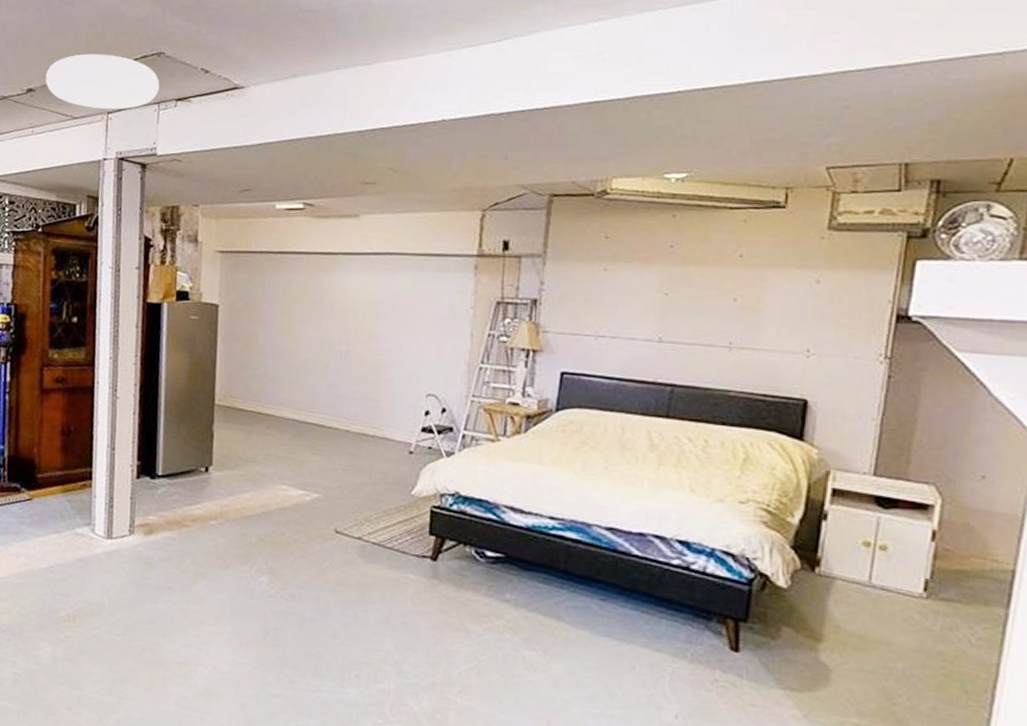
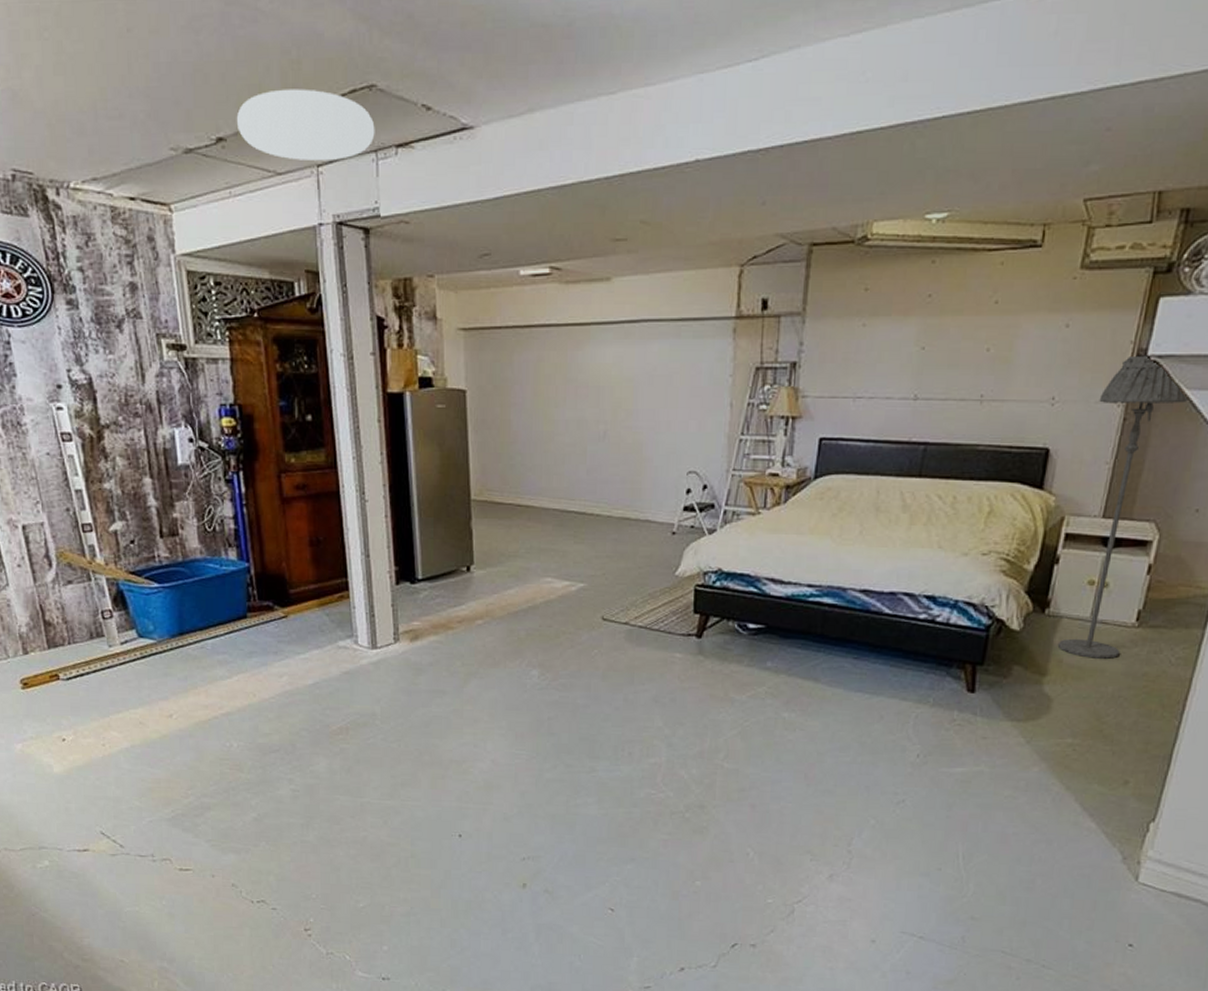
floor lamp: none [834,314,961,631] -> present [1059,355,1190,659]

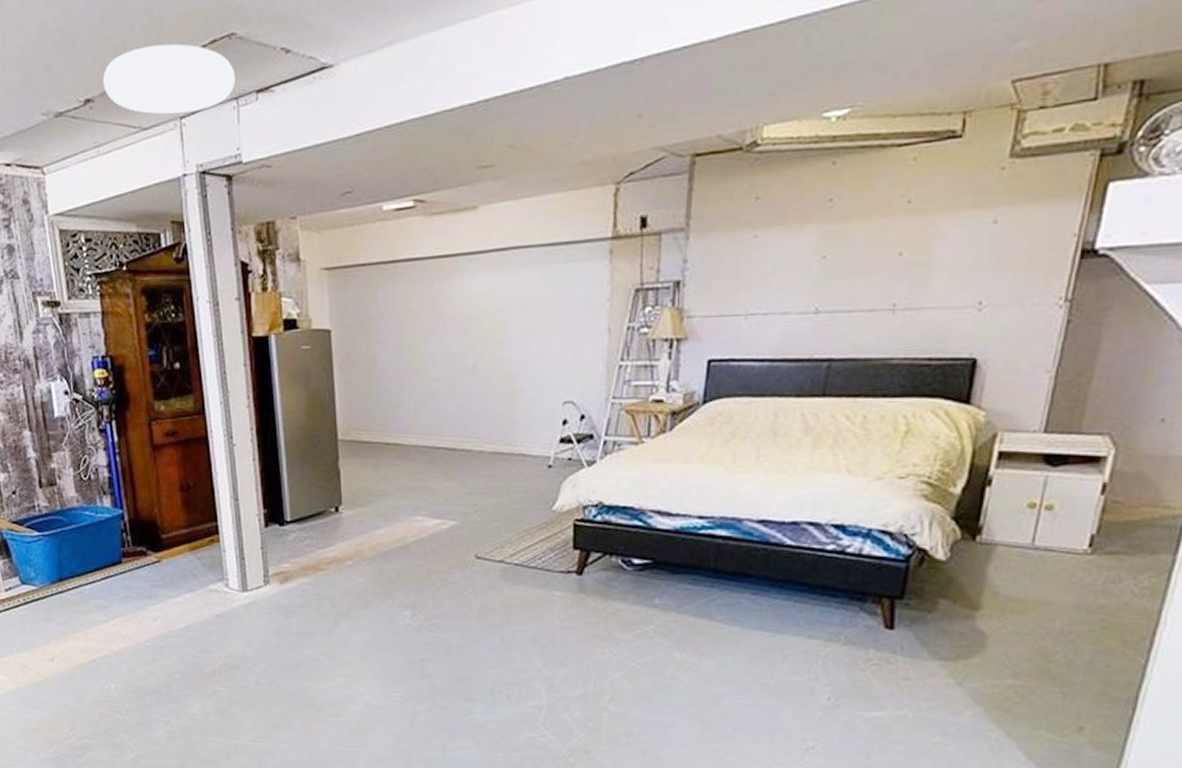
floor lamp: present [1059,355,1190,659] -> none [994,248,1150,590]

